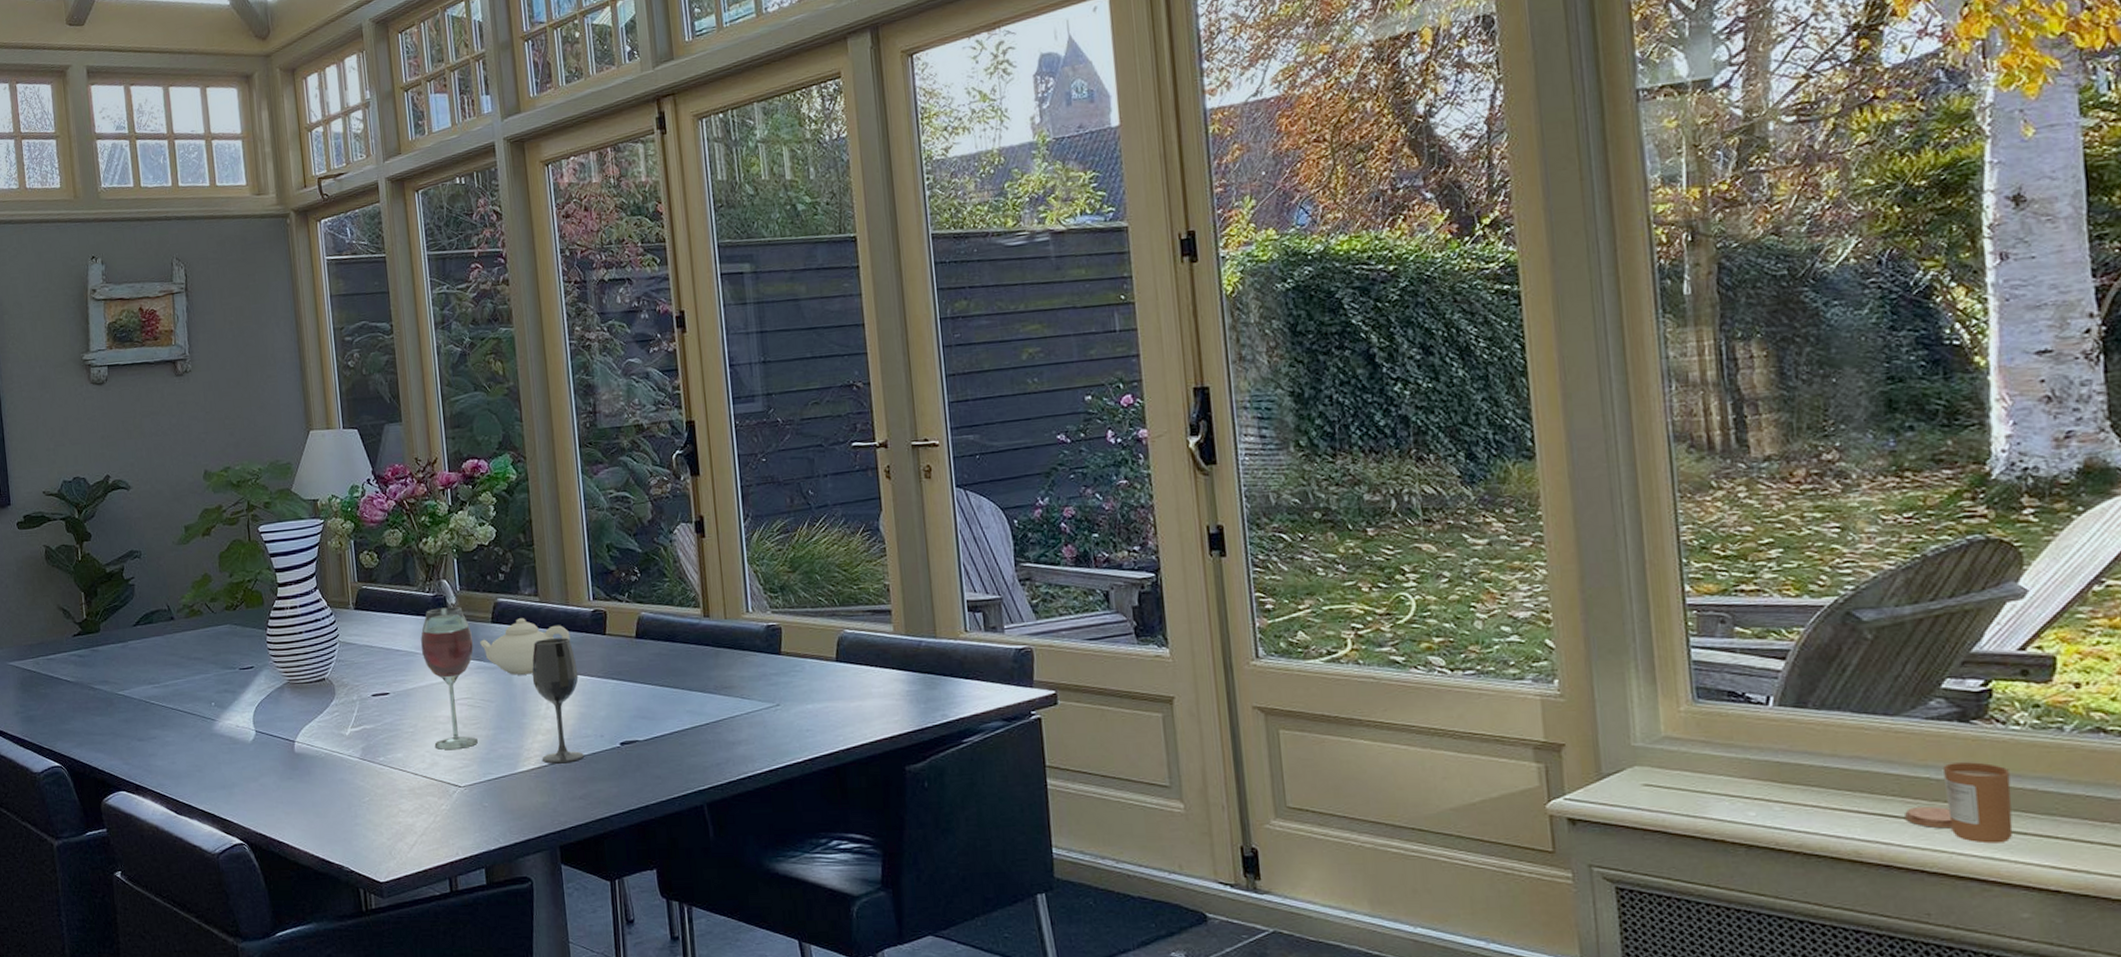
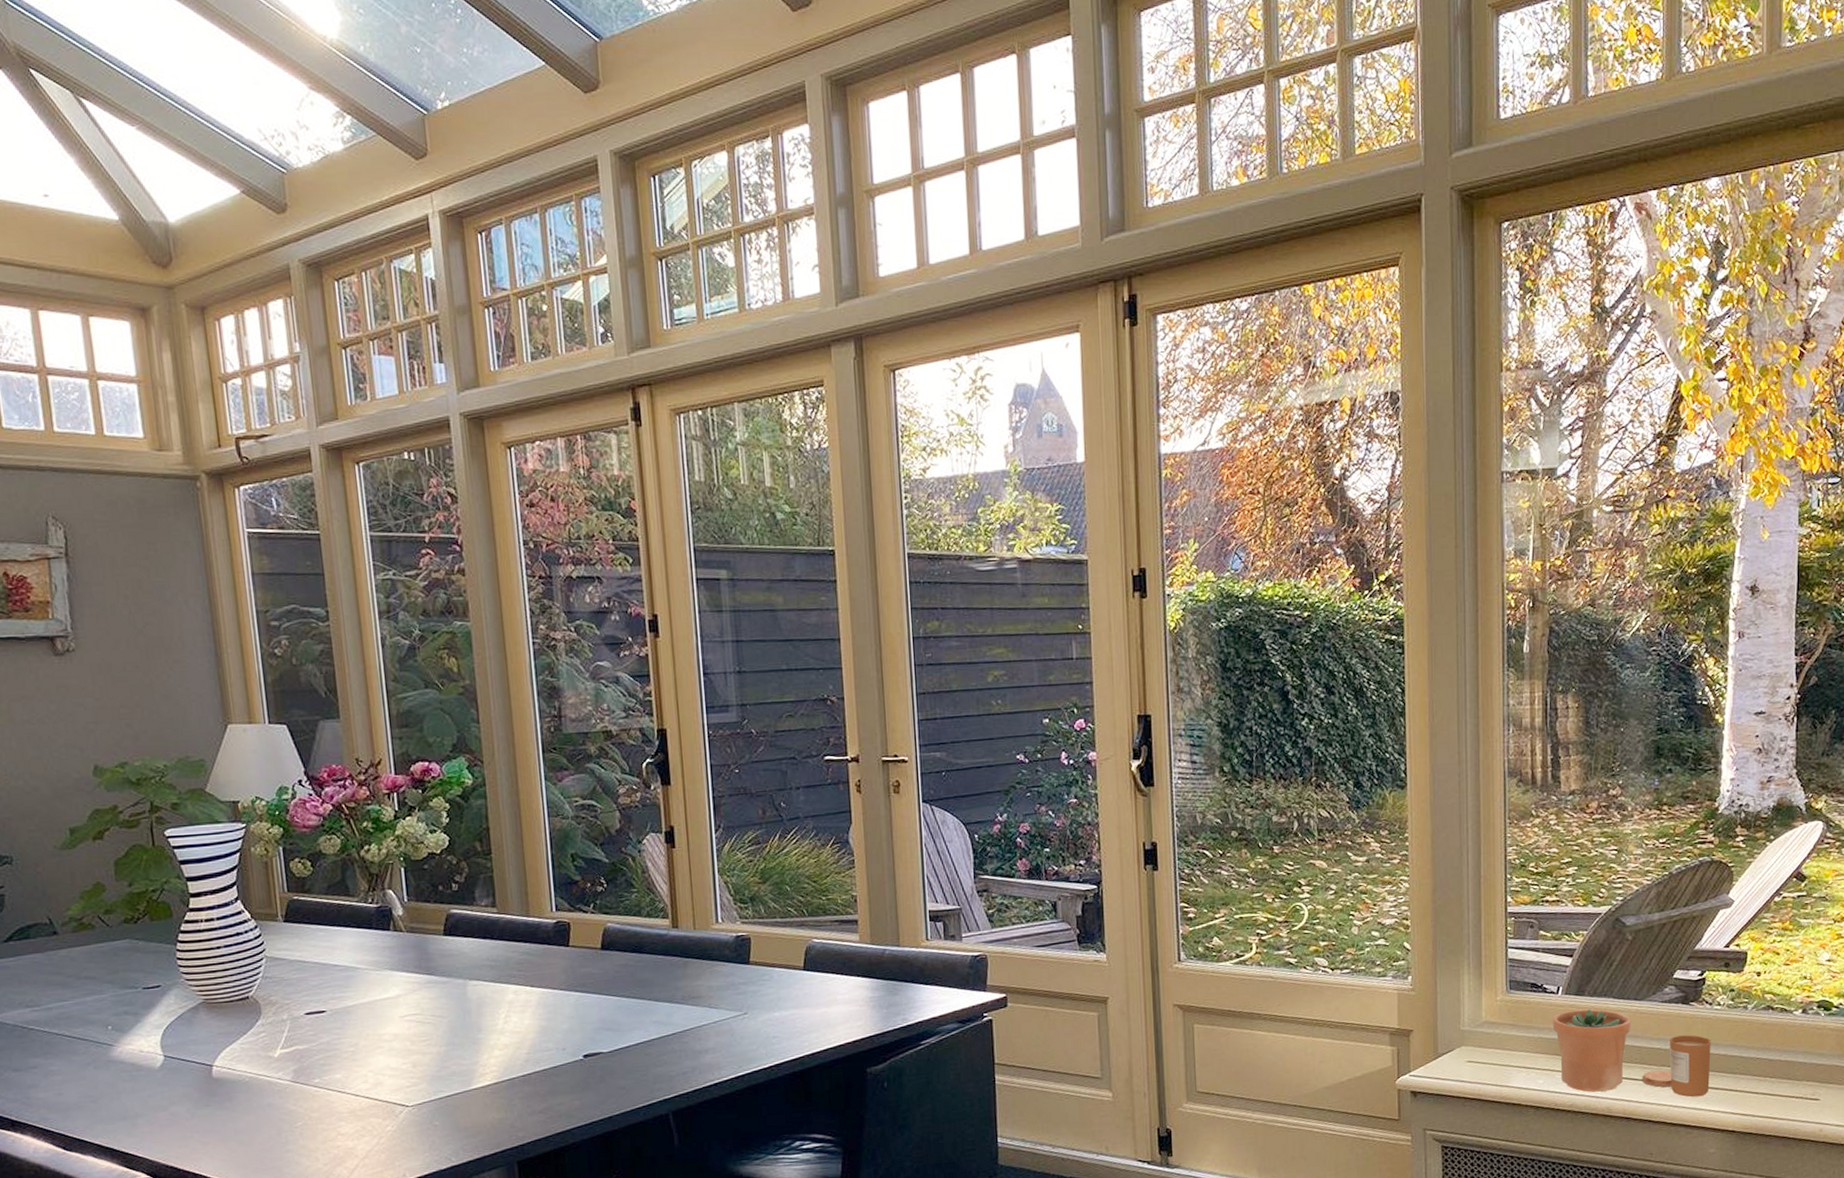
wineglass: present [421,607,478,750] -> none [362,918,428,1069]
teapot: present [480,618,571,675] -> none [430,930,531,990]
wine glass: present [532,638,584,764] -> none [488,950,544,1079]
planter: none [1762,725,1882,830] -> present [1552,1009,1631,1092]

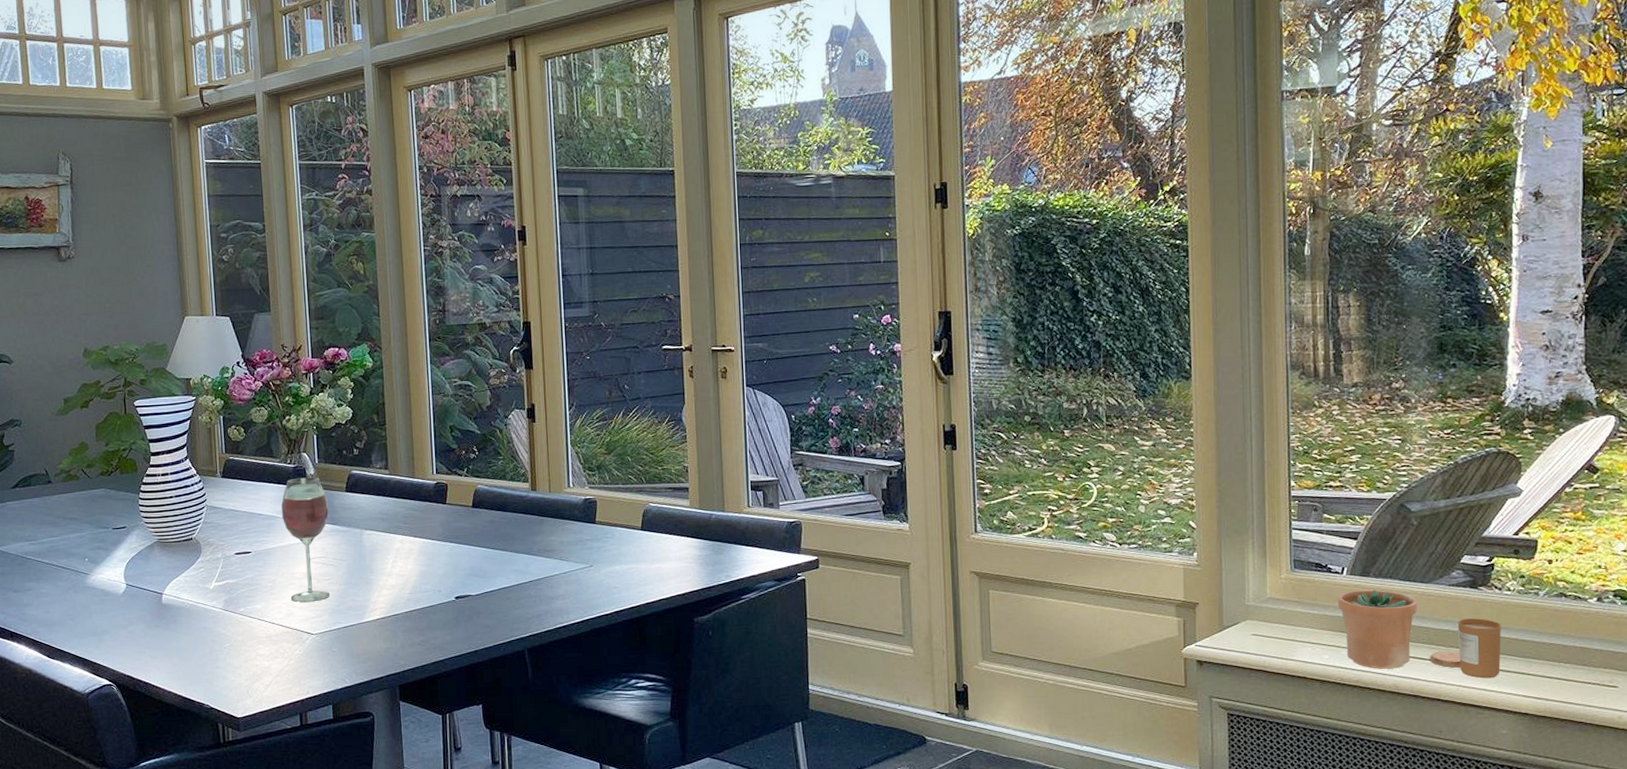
wineglass: none [362,918,428,1069] -> present [281,477,330,603]

